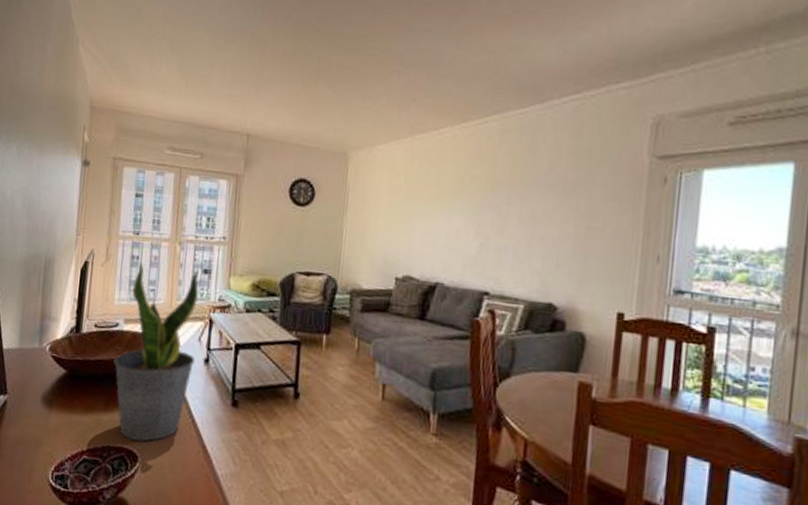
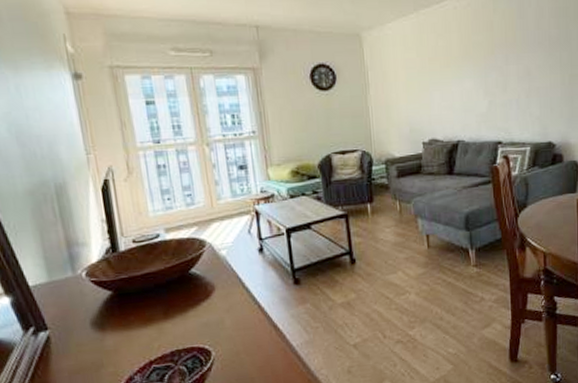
potted plant: present [113,262,200,442] -> none [163,167,250,339]

